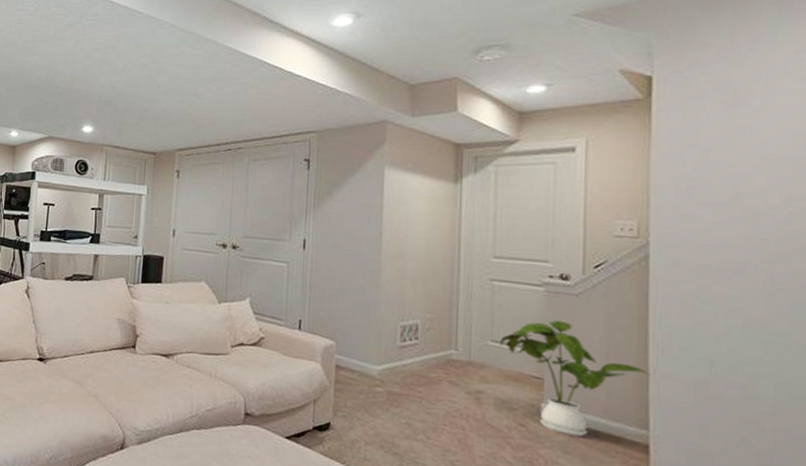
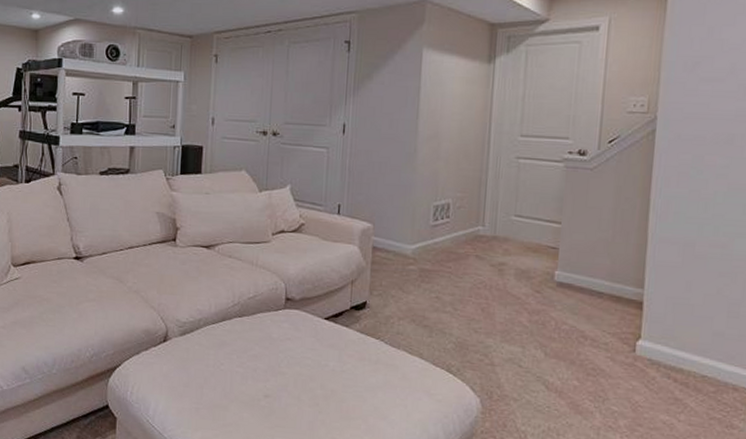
house plant: present [500,320,651,437] -> none [523,194,649,299]

